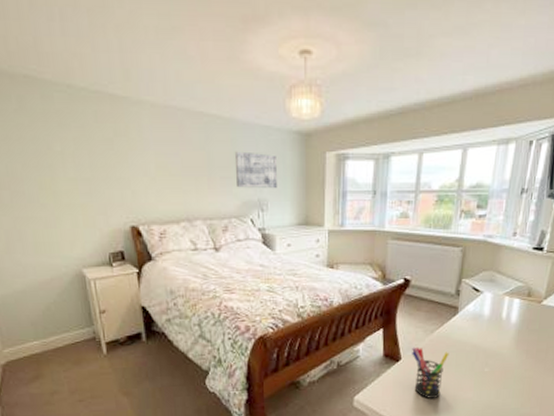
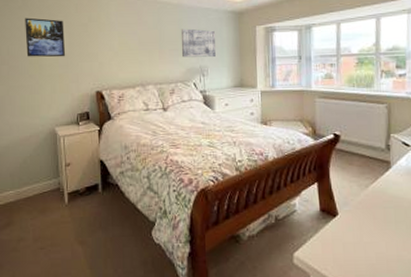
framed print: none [25,126,88,182] -> present [25,17,66,57]
pen holder: present [412,347,449,399] -> none [348,202,387,258]

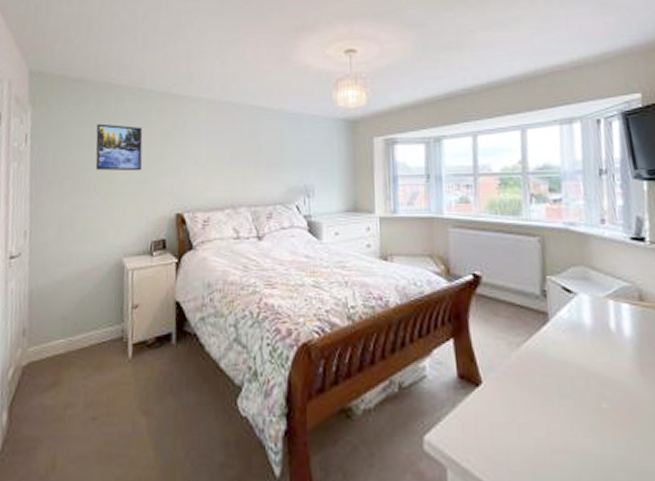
wall art: present [180,28,216,58] -> none [282,139,324,175]

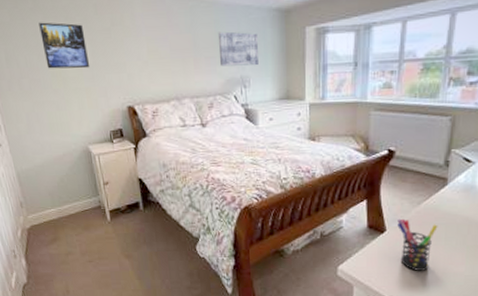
wall art: none [282,139,324,175] -> present [217,31,258,67]
pen holder: none [495,366,547,446] -> present [397,218,438,271]

